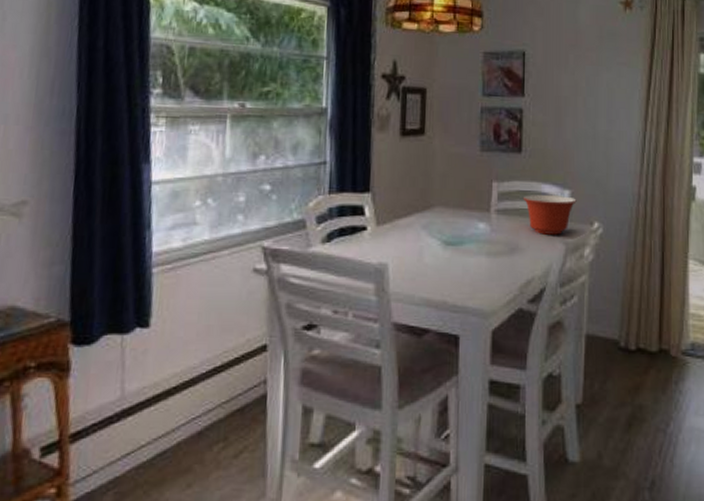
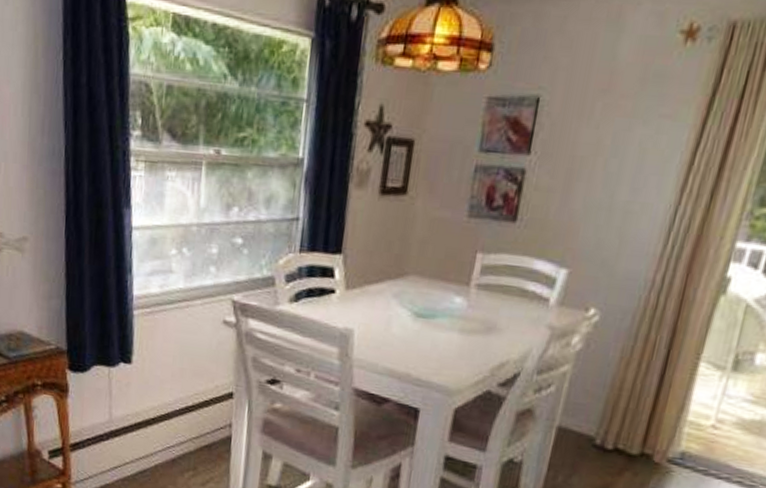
mixing bowl: present [522,195,577,235] -> none [509,270,574,318]

